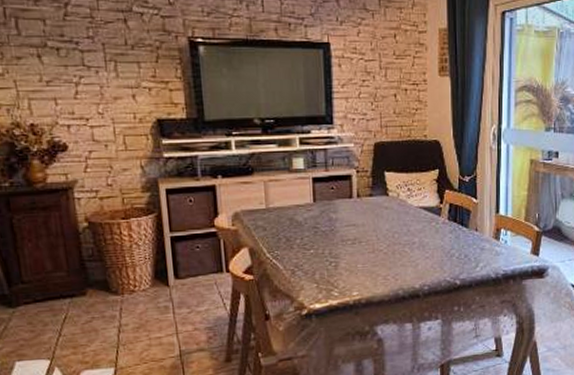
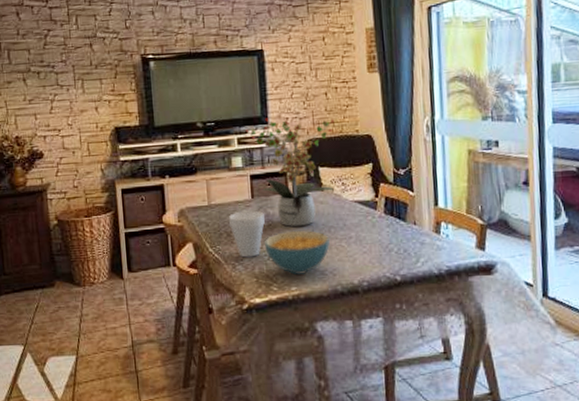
cup: none [287,214,327,263] -> present [228,210,265,258]
potted plant: none [307,117,403,232] -> present [244,118,334,227]
cereal bowl: none [325,235,394,280] -> present [264,229,331,275]

